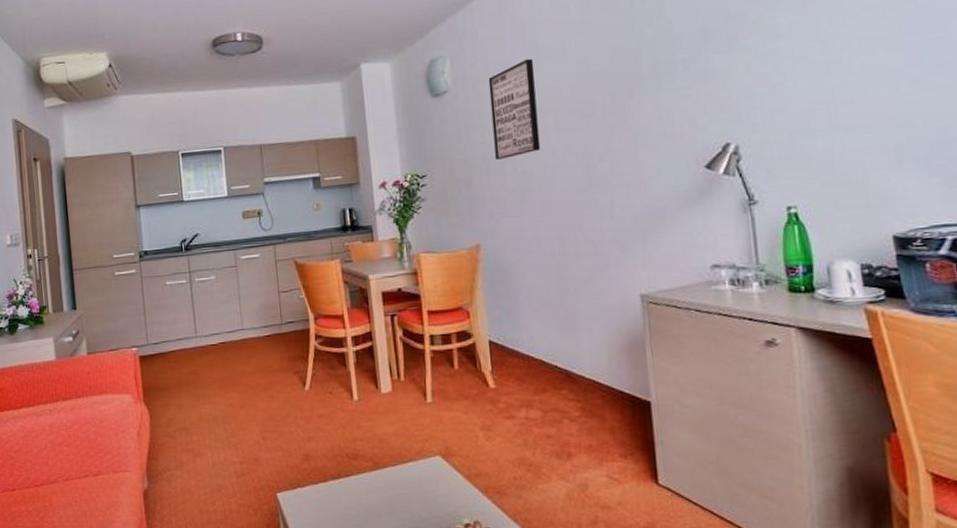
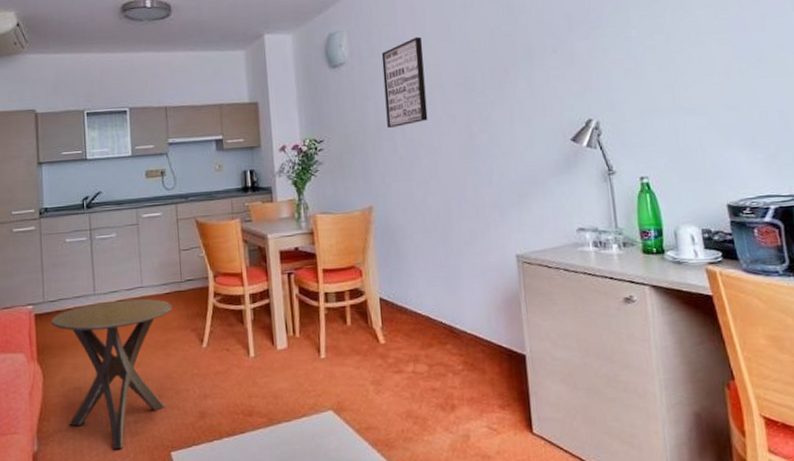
side table: none [155,341,273,488] -> present [51,298,172,449]

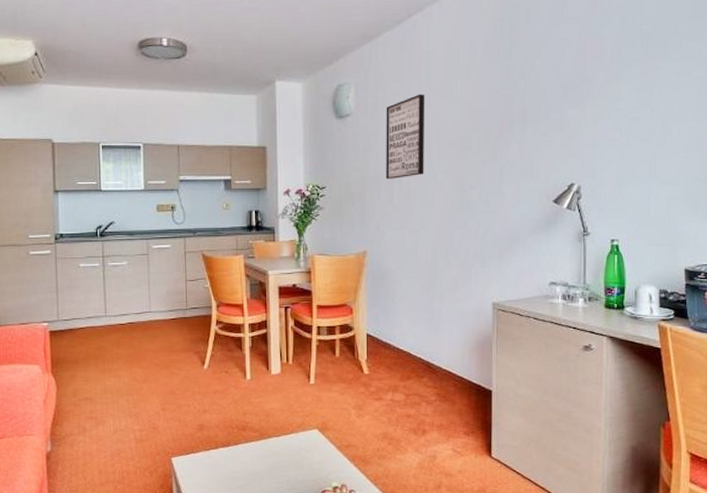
side table: present [51,298,172,449] -> none [65,322,177,453]

